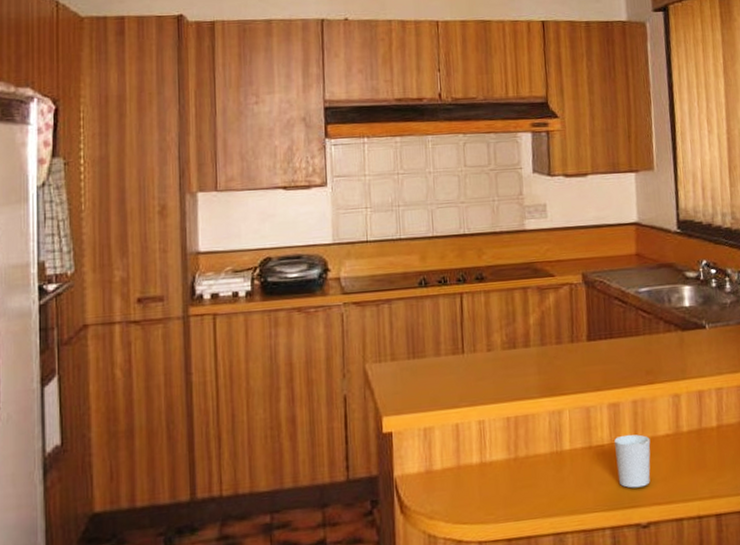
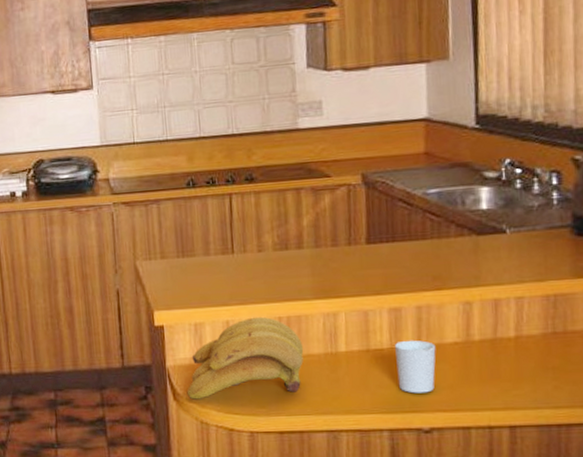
banana bunch: none [414,417,531,512] -> present [186,316,304,400]

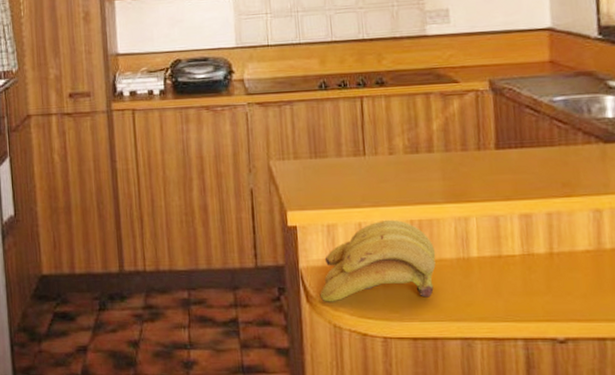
cup: present [395,340,436,394] -> none [527,247,568,302]

